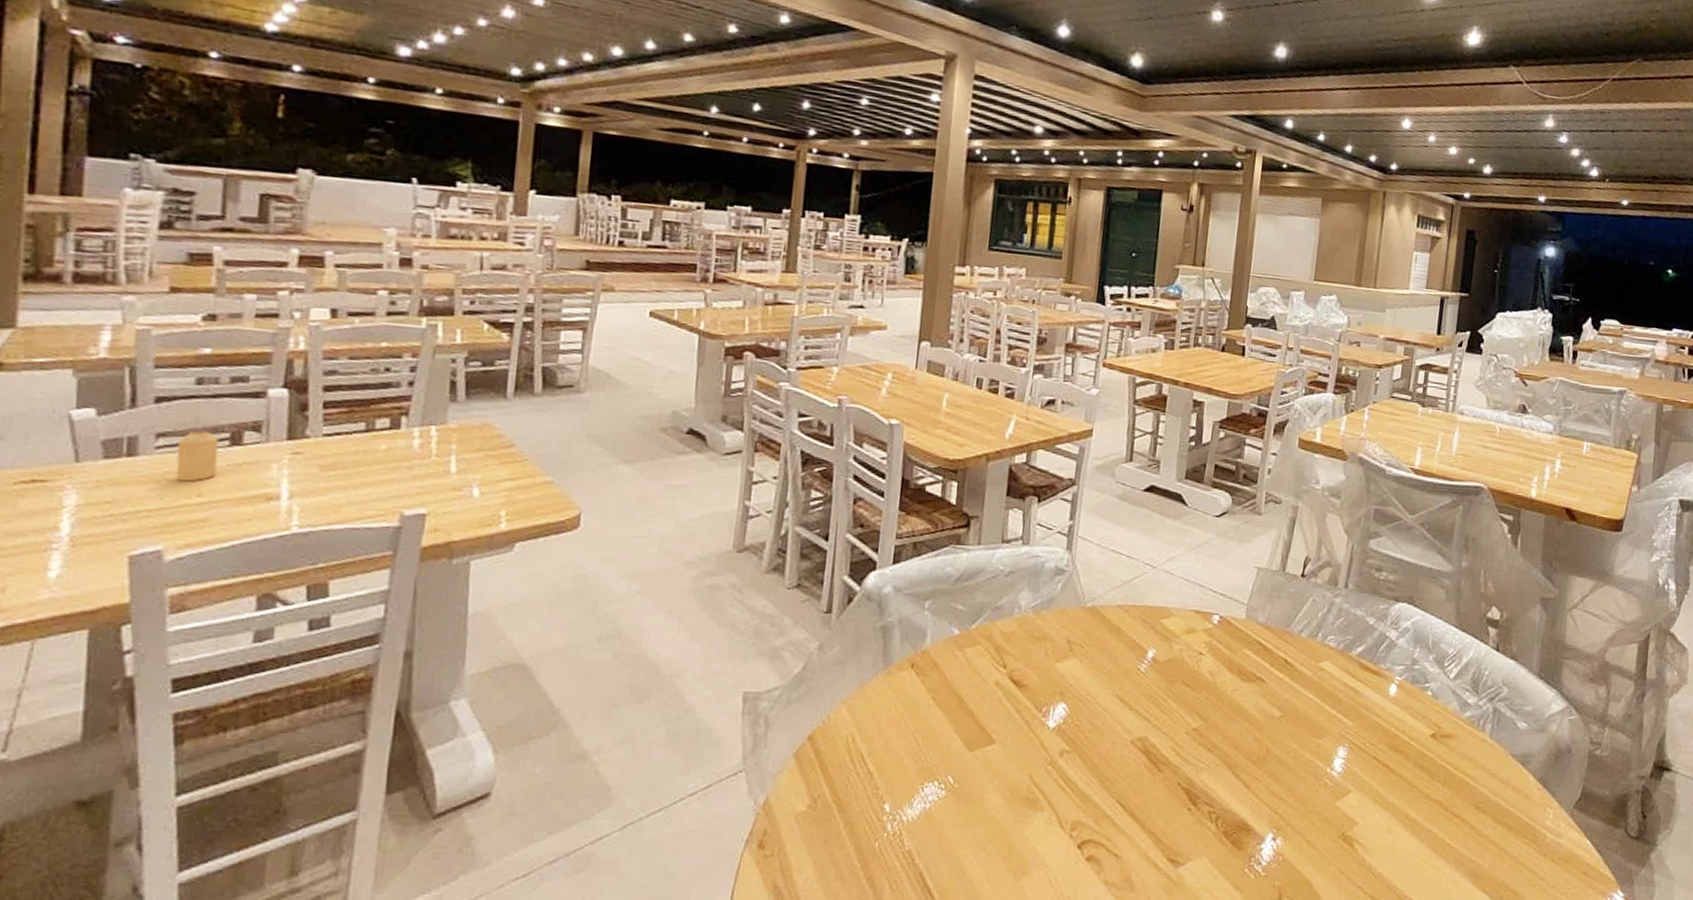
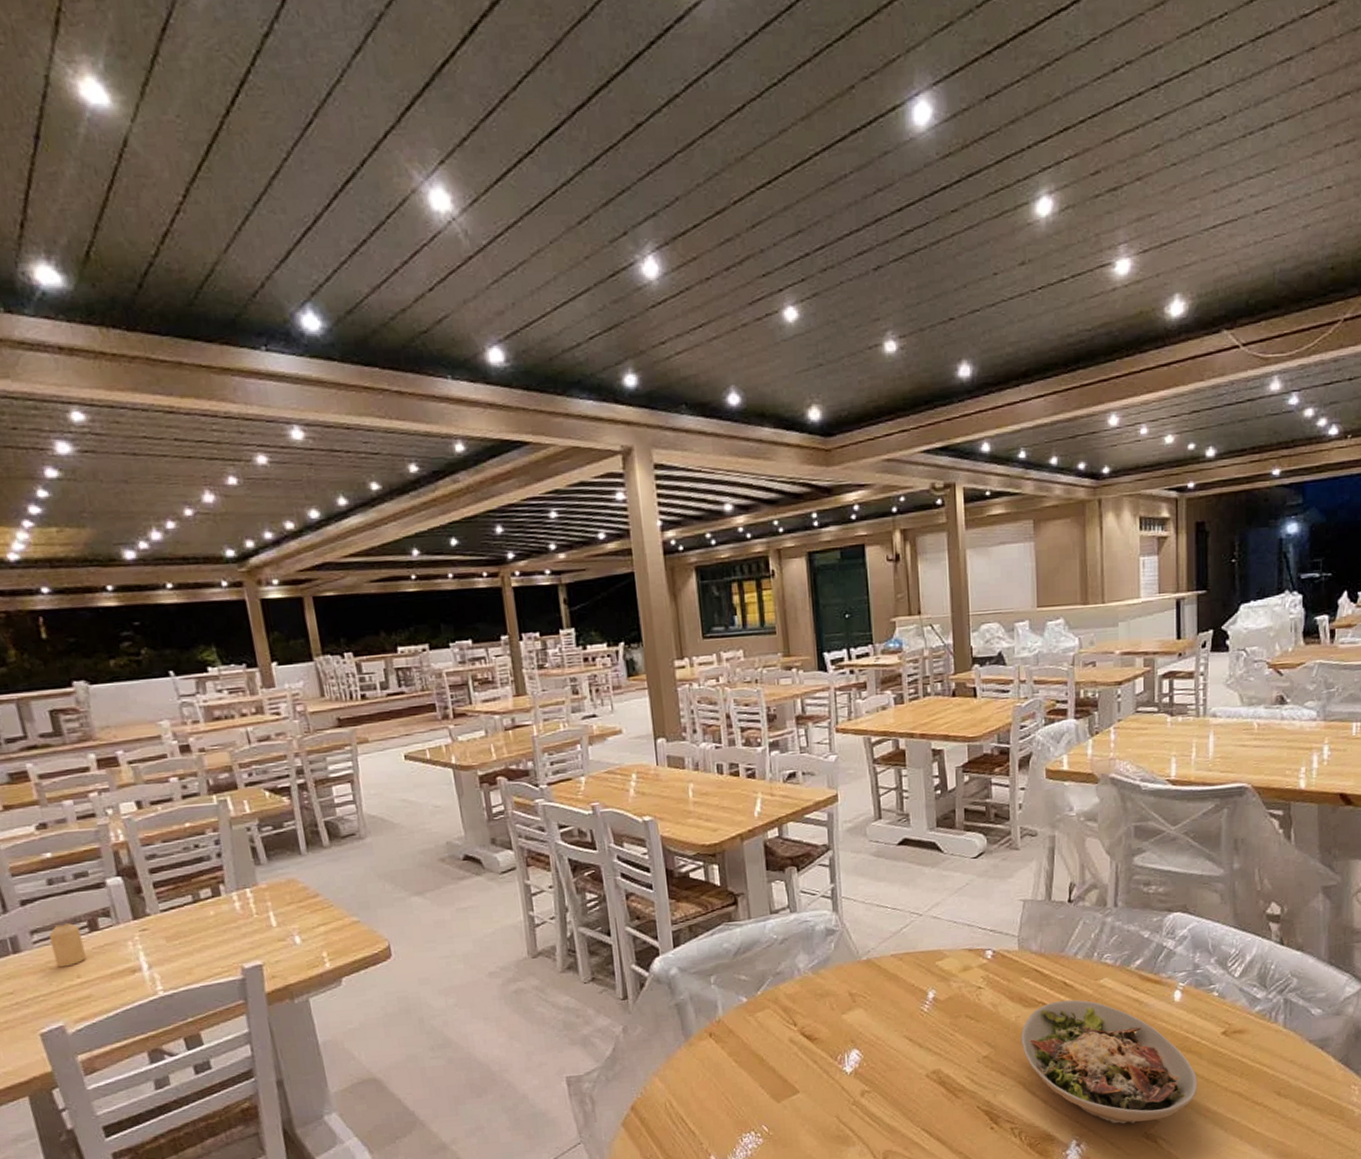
salad: none [1233,679,1402,822] -> present [1021,999,1198,1124]

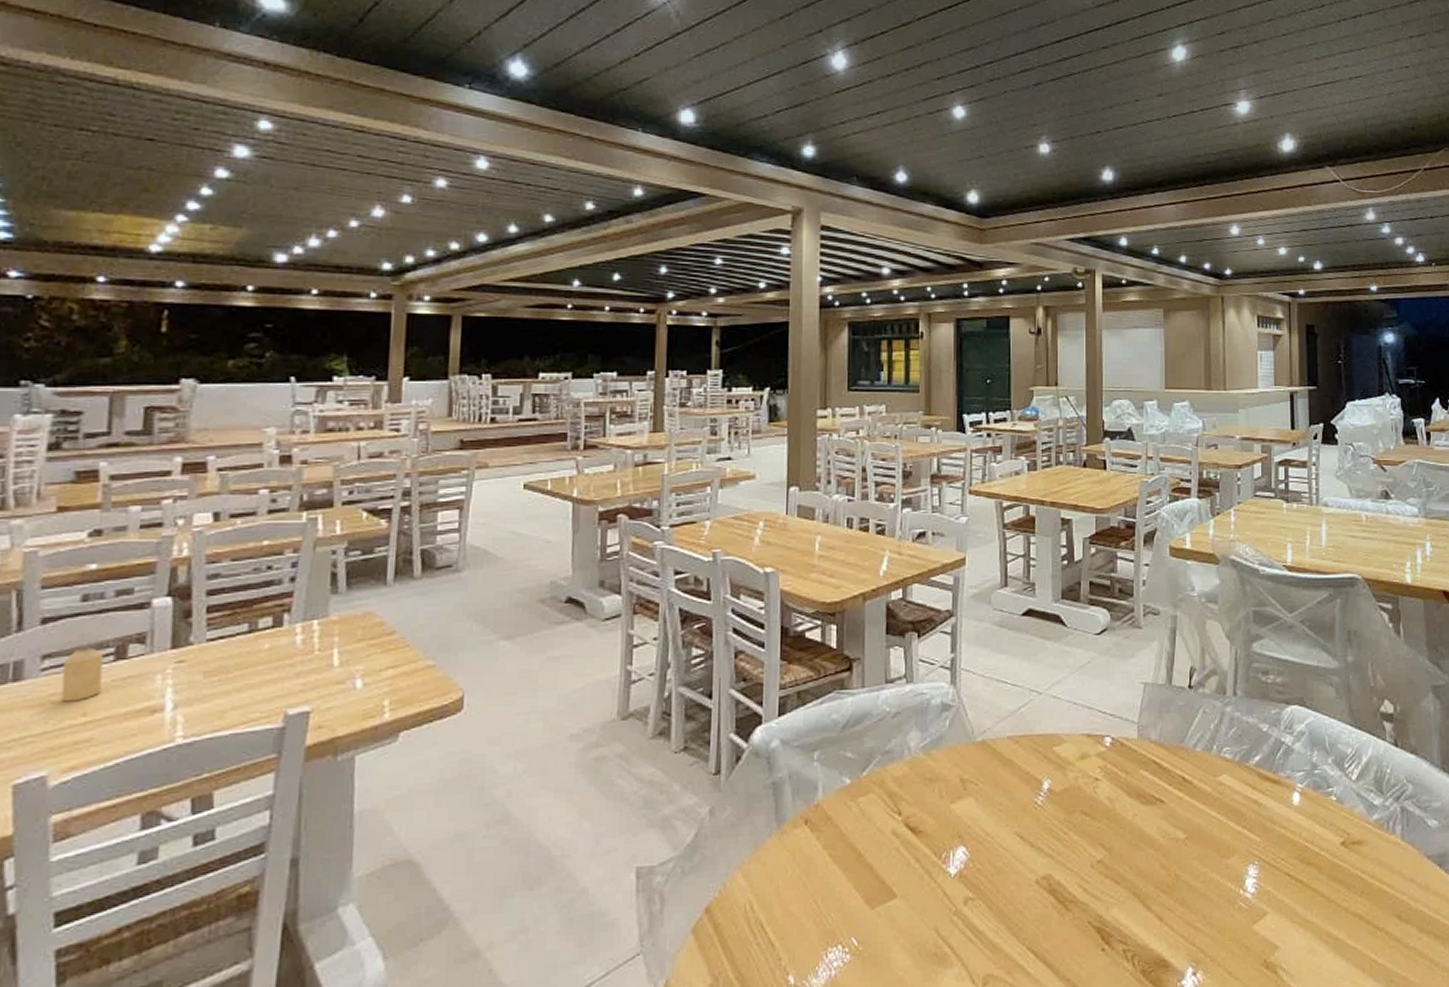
salad: present [1021,999,1198,1124] -> none [1137,797,1318,949]

